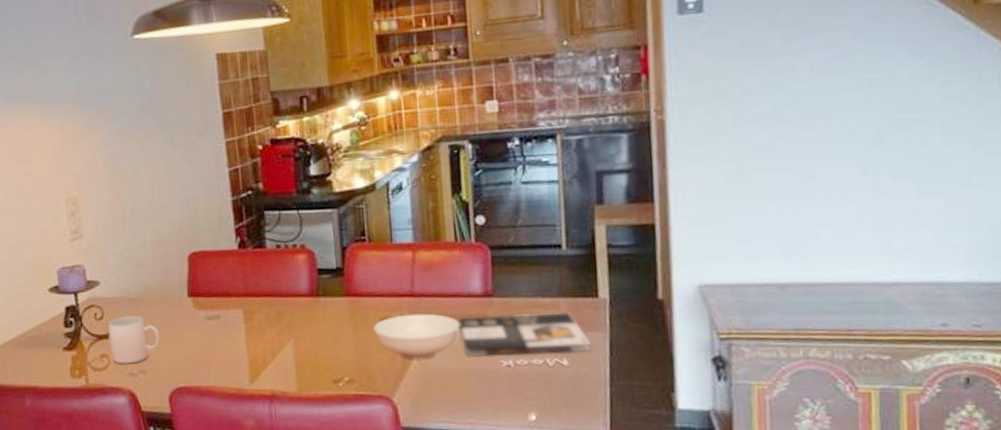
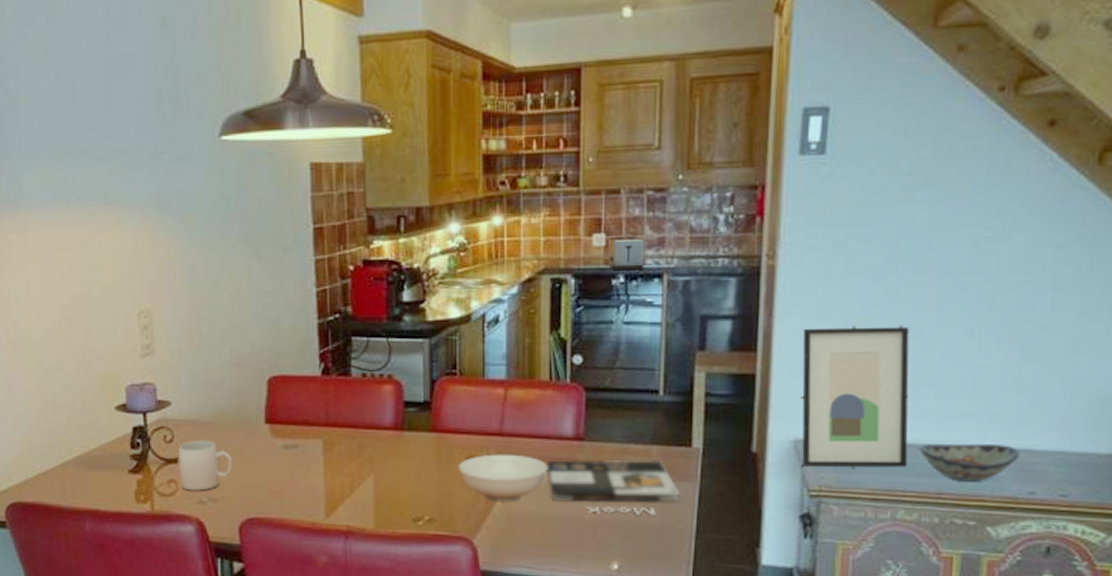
toaster: none [501,99,538,134] -> present [608,235,645,271]
picture frame: none [698,168,814,310] -> present [800,325,910,468]
decorative bowl: none [823,279,929,317] -> present [918,444,1021,482]

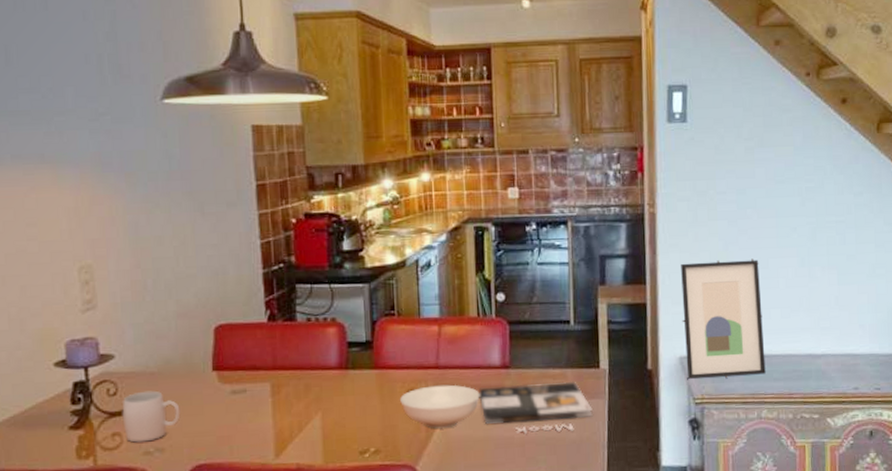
toaster: present [608,235,645,271] -> none [521,188,552,219]
decorative bowl: present [918,444,1021,482] -> none [772,351,846,383]

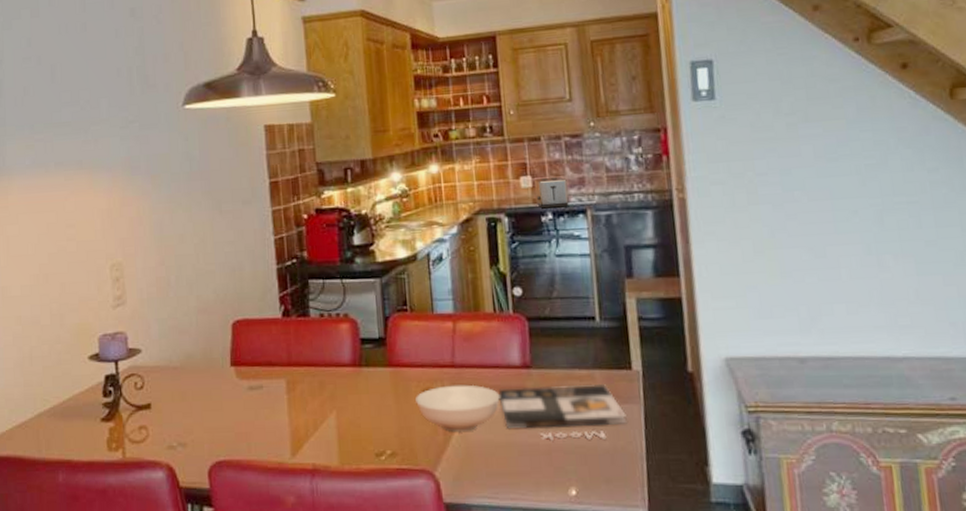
mug: present [121,390,181,443] -> none [148,385,201,436]
toaster: none [521,188,552,219] -> present [535,176,569,209]
picture frame: present [681,258,766,379] -> none [719,246,833,383]

